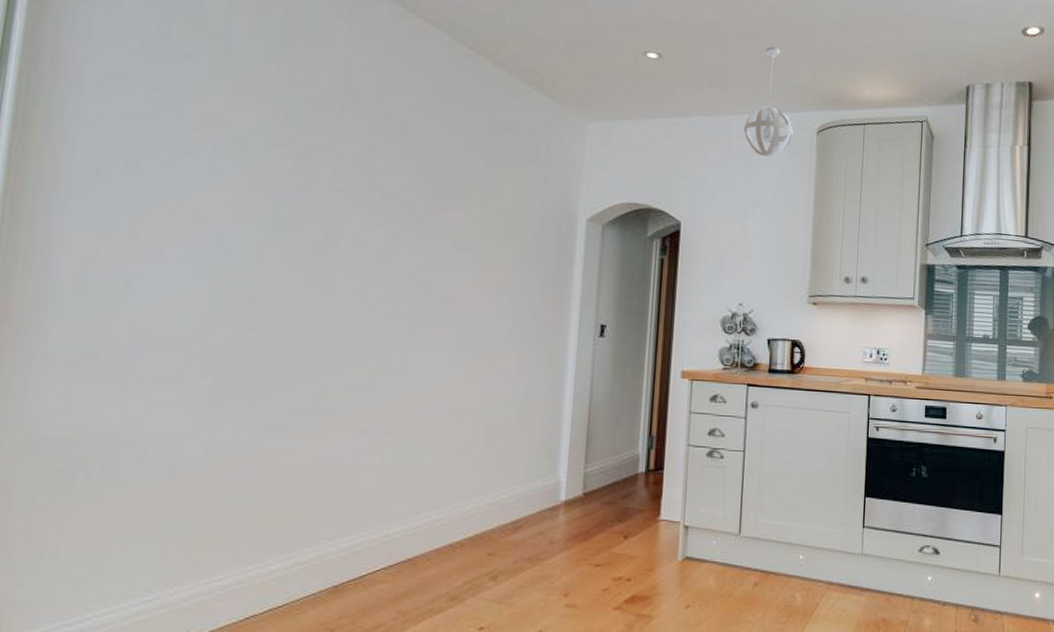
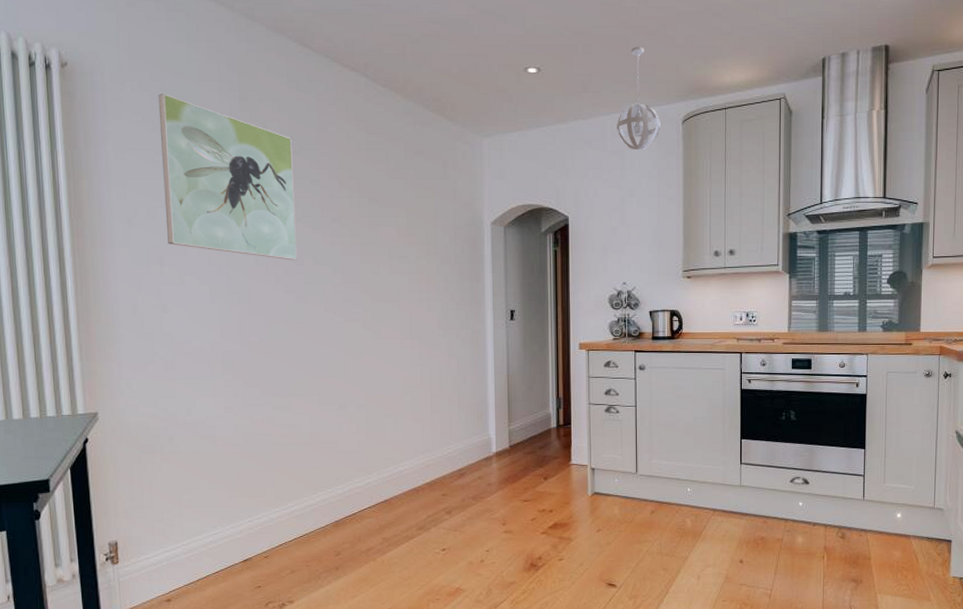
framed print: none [149,17,344,240] -> present [158,93,298,261]

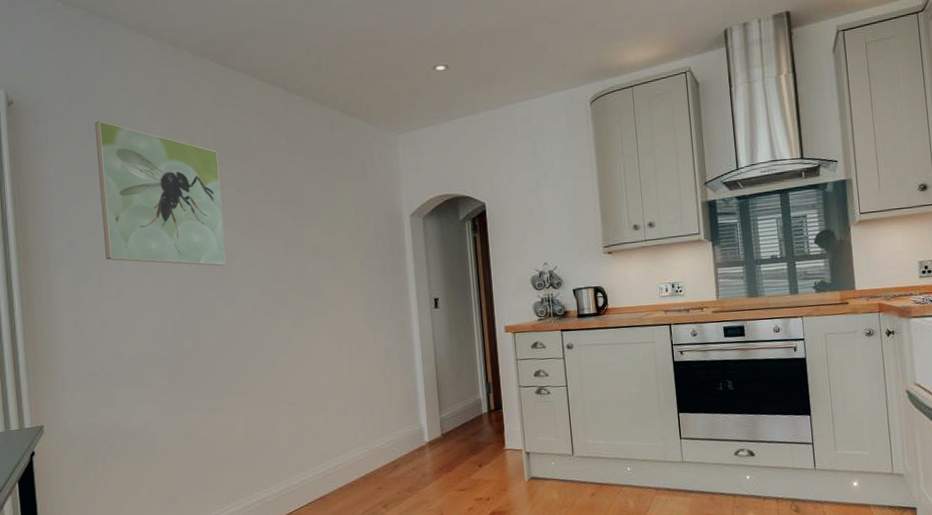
pendant light: present [617,46,661,151] -> none [526,36,569,134]

